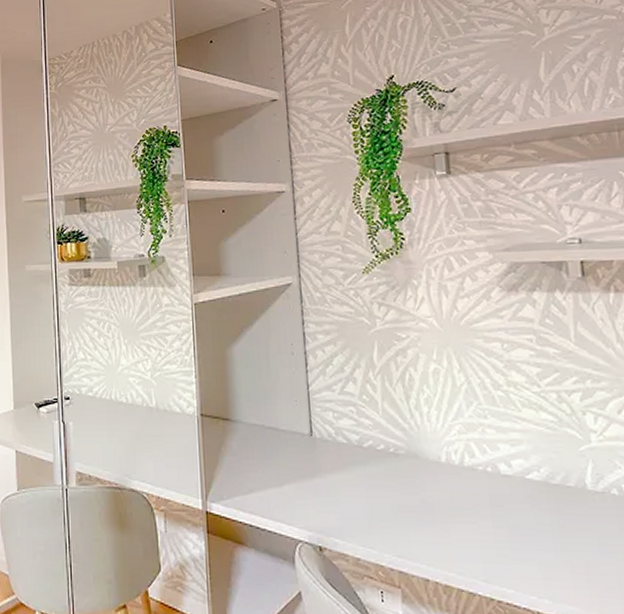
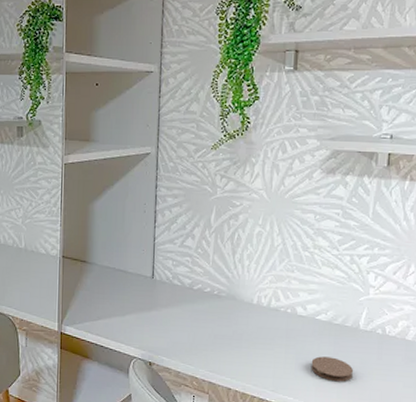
coaster: none [530,530,590,566] -> present [311,356,353,382]

